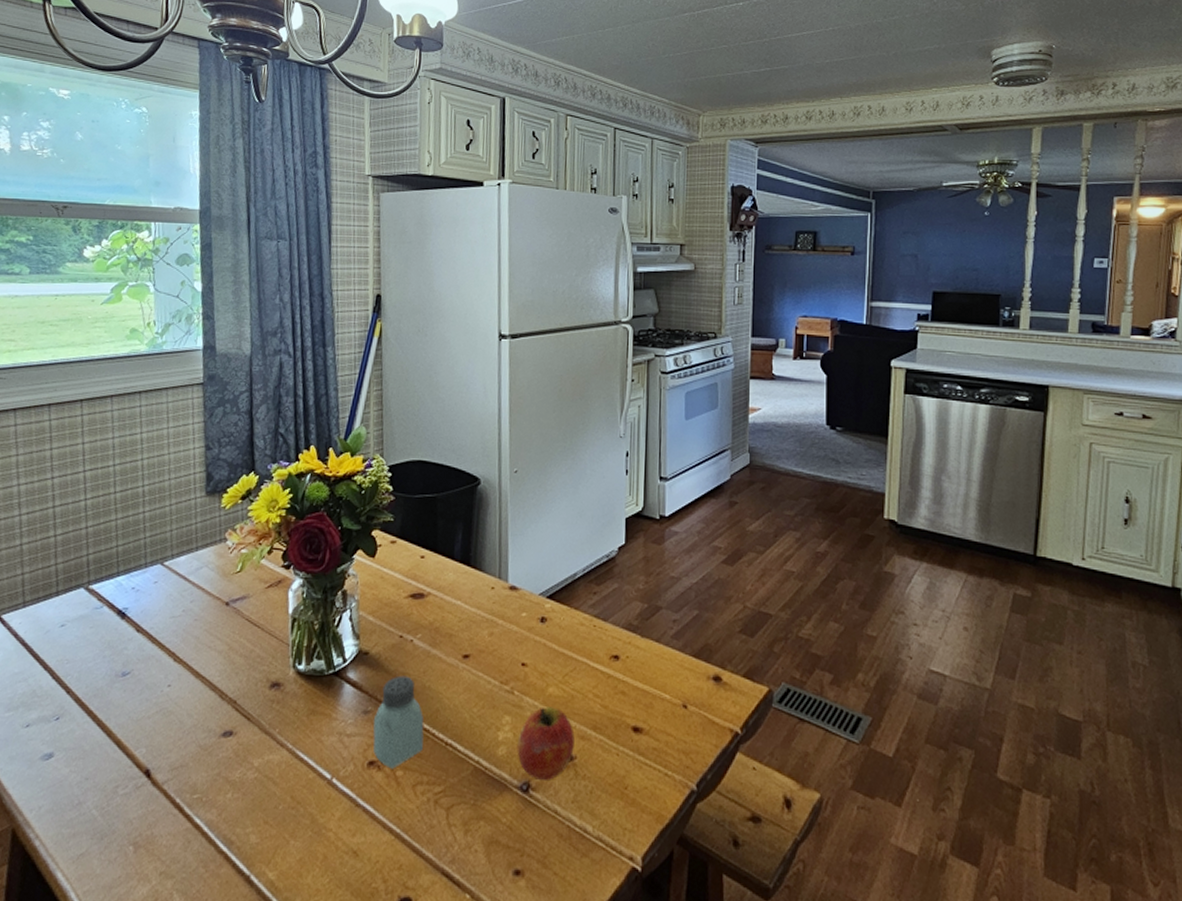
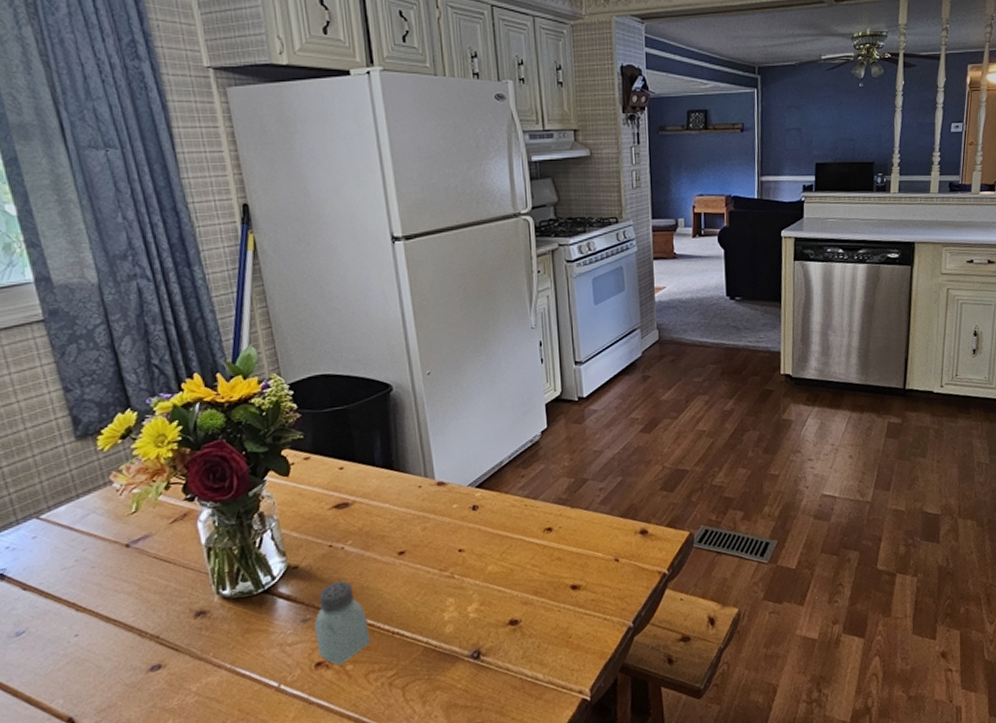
apple: present [517,706,575,780] -> none [463,582,518,646]

